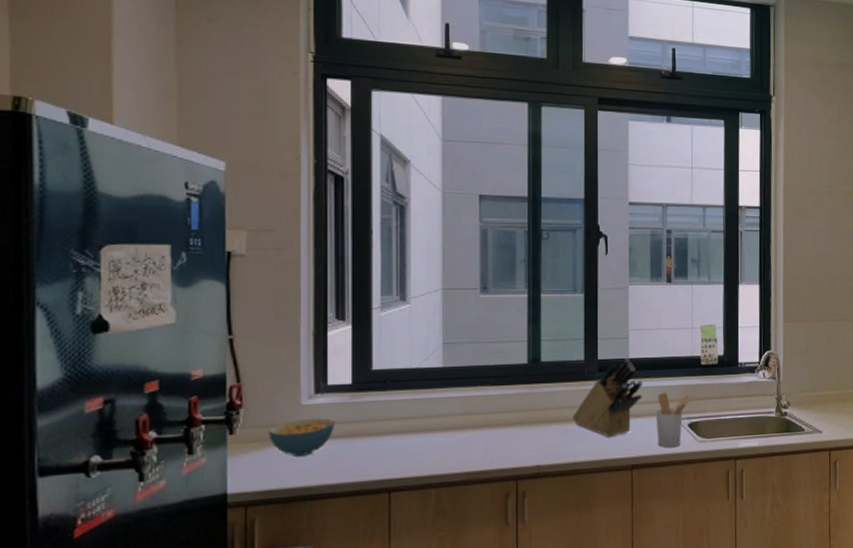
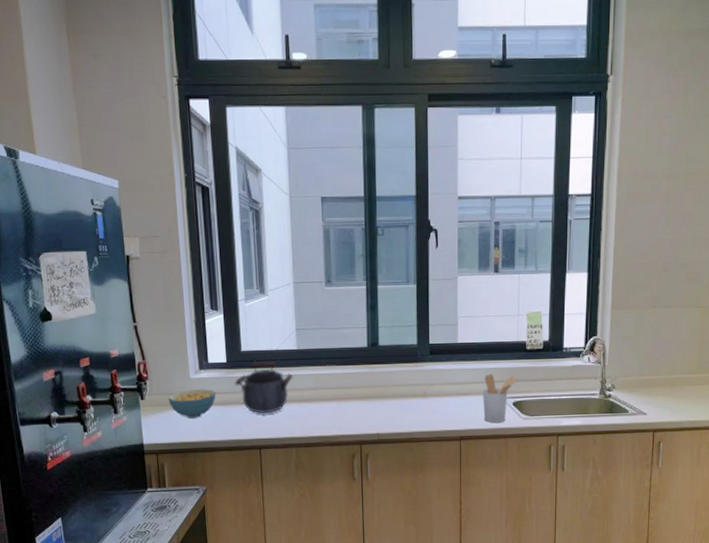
kettle: none [360,382,438,447] -> present [234,361,294,413]
knife block: present [573,357,642,437] -> none [407,342,470,412]

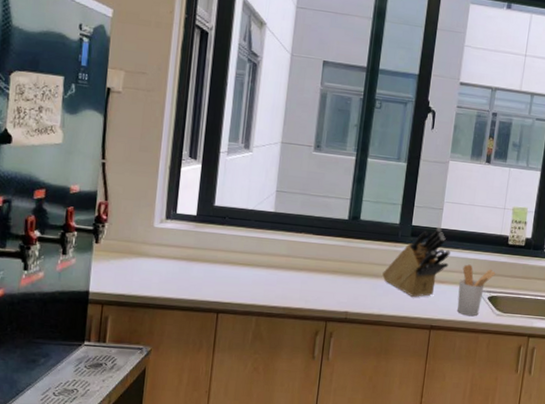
cereal bowl: present [168,389,216,418] -> none [125,239,180,271]
kettle: present [234,361,294,413] -> none [201,219,267,276]
knife block: none [407,342,470,412] -> present [382,227,450,297]

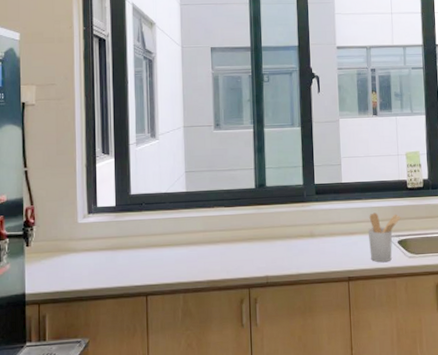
knife block: present [382,227,450,297] -> none [295,181,355,252]

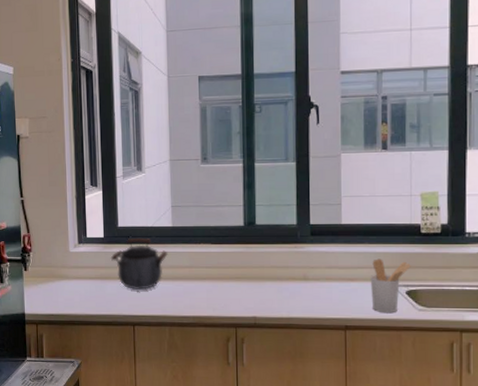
kettle: none [122,204,183,258] -> present [110,237,169,290]

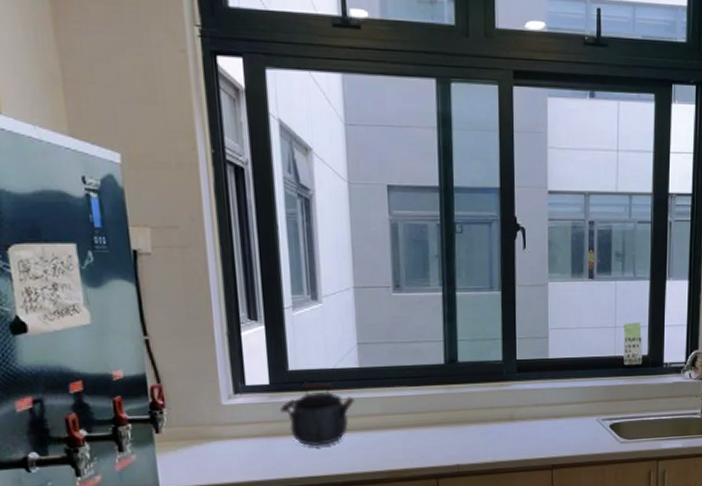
utensil holder: present [370,258,411,314] -> none [576,393,615,449]

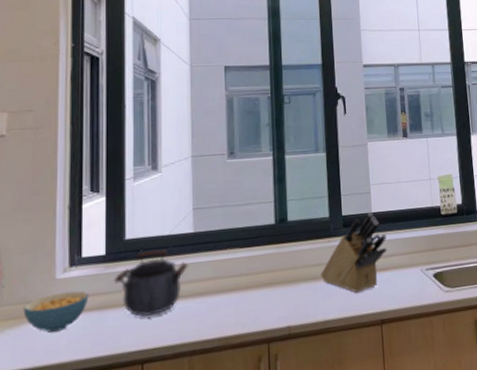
cereal bowl: none [192,418,257,454] -> present [23,291,89,333]
knife block: none [492,357,563,437] -> present [321,211,387,293]

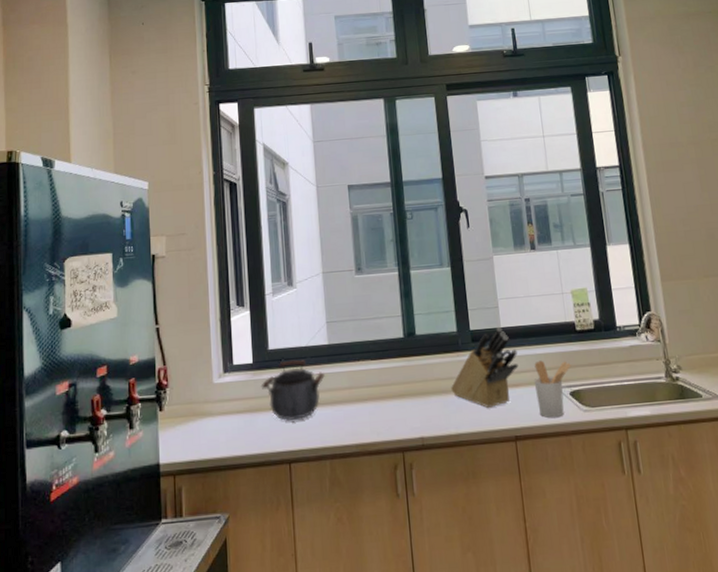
cereal bowl: present [23,291,89,333] -> none [189,395,242,430]
utensil holder: none [400,244,436,300] -> present [533,360,571,418]

